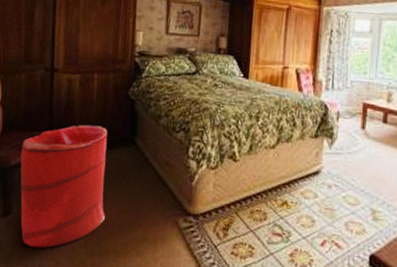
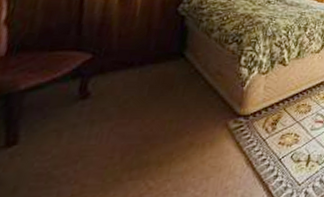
laundry hamper: present [20,124,108,248] -> none [31,41,153,175]

